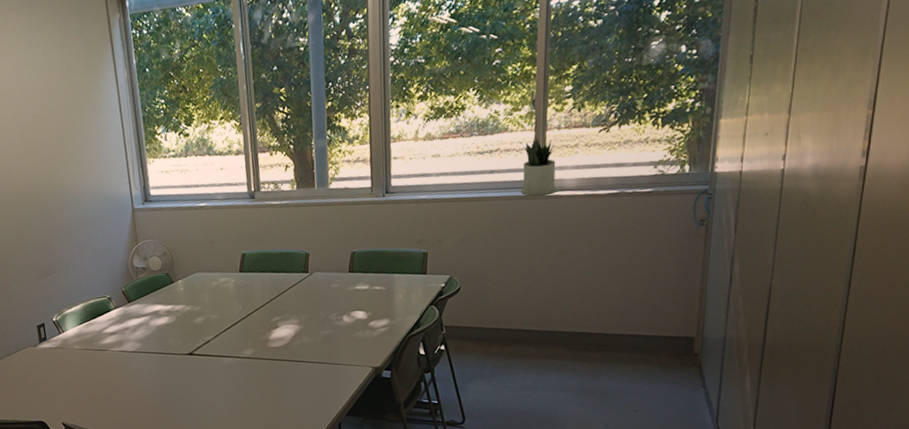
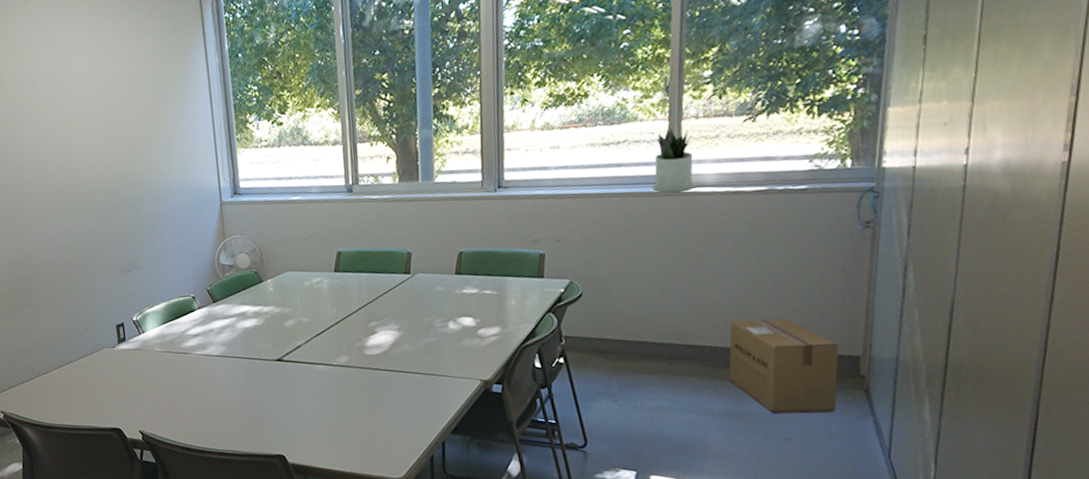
box: none [585,305,677,389] -> present [728,318,839,414]

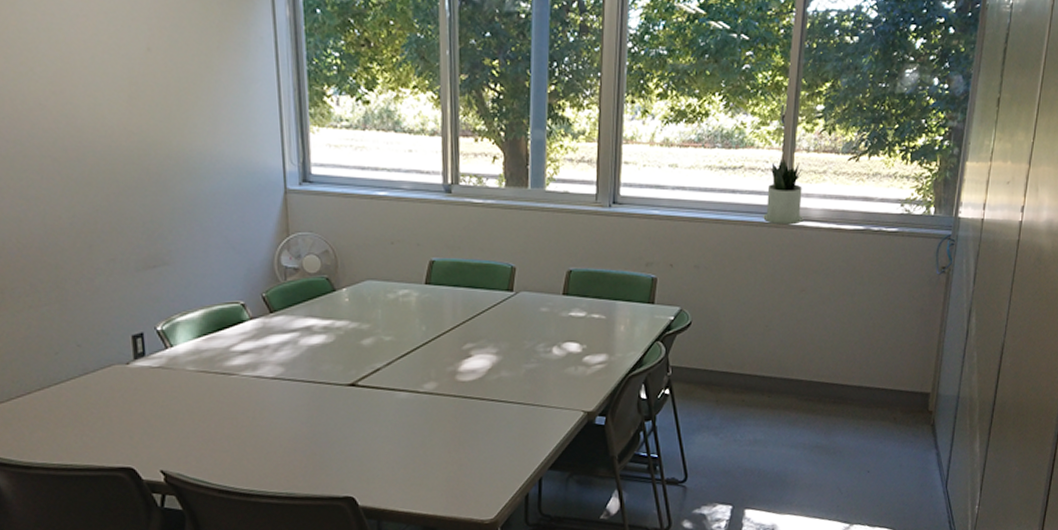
box: present [728,318,839,414] -> none [820,355,913,447]

